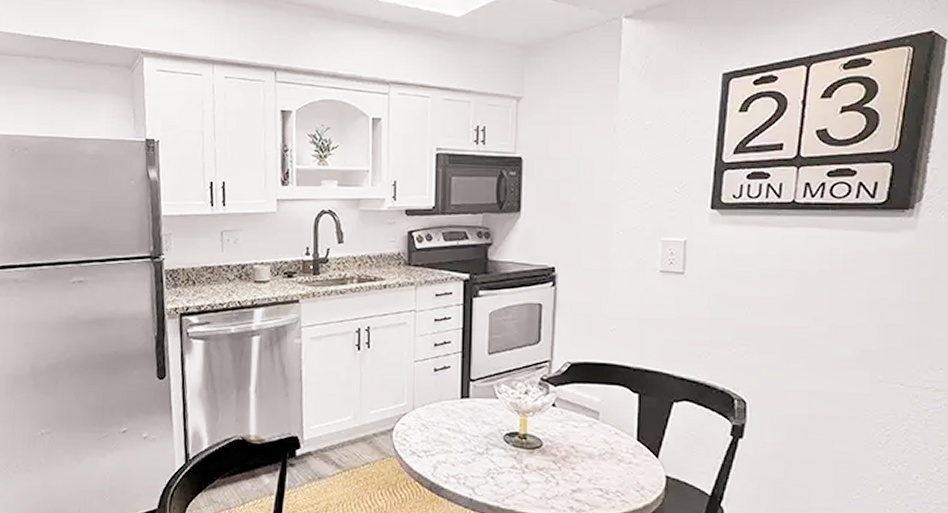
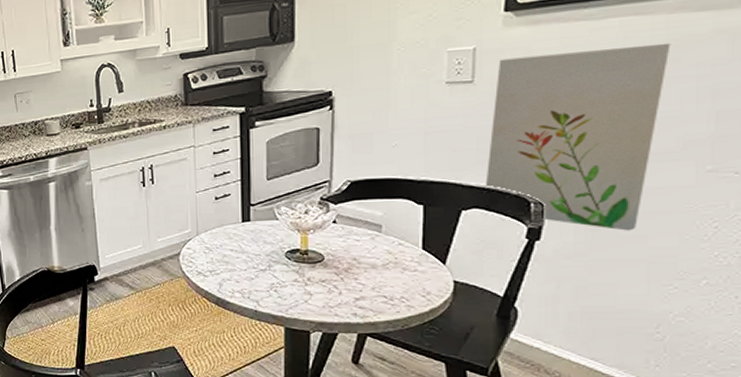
wall art: none [694,254,847,434] -> present [485,42,671,231]

